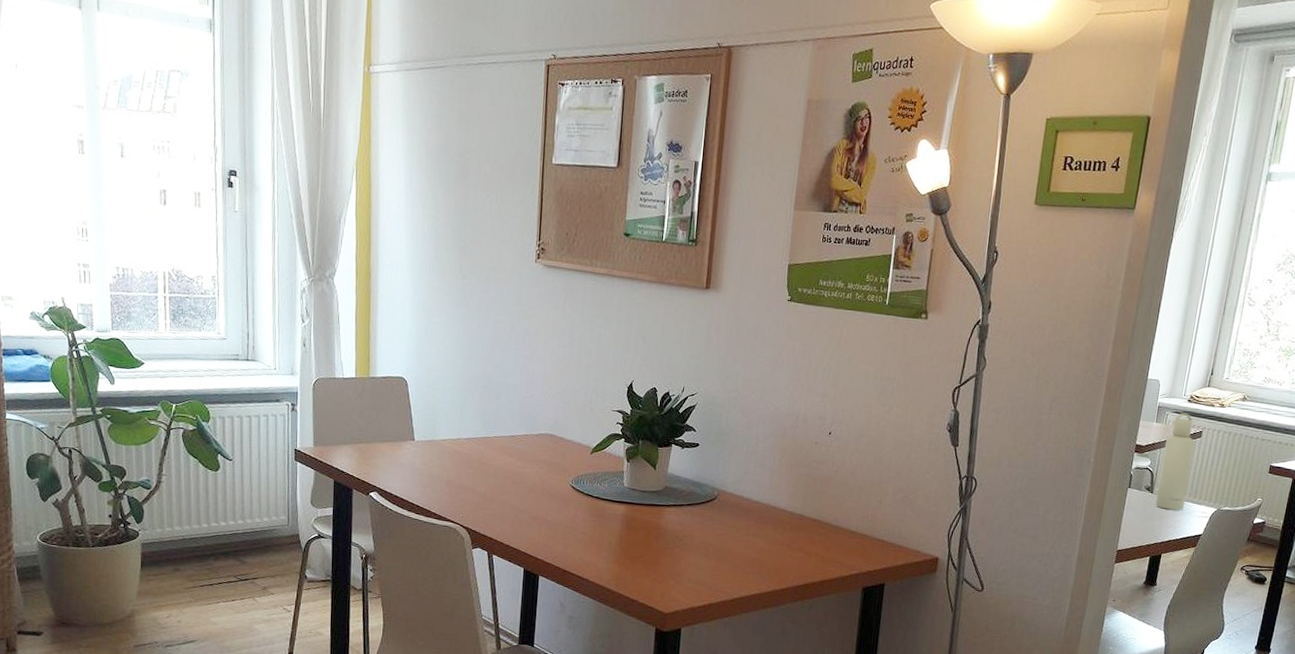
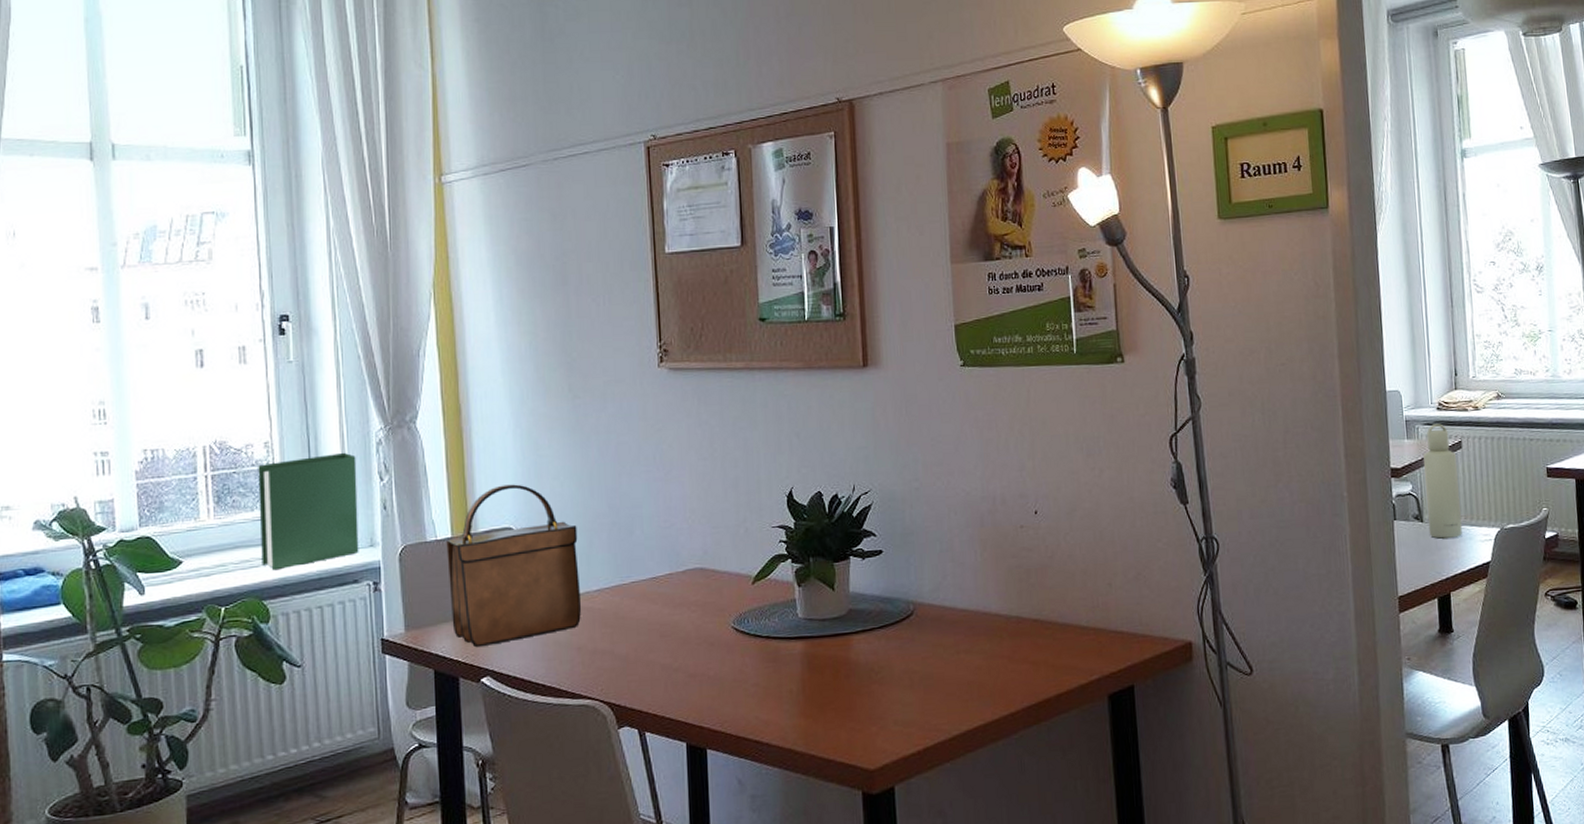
binder: none [205,294,284,382] -> present [258,452,359,571]
handbag: none [350,341,456,469] -> present [446,484,582,648]

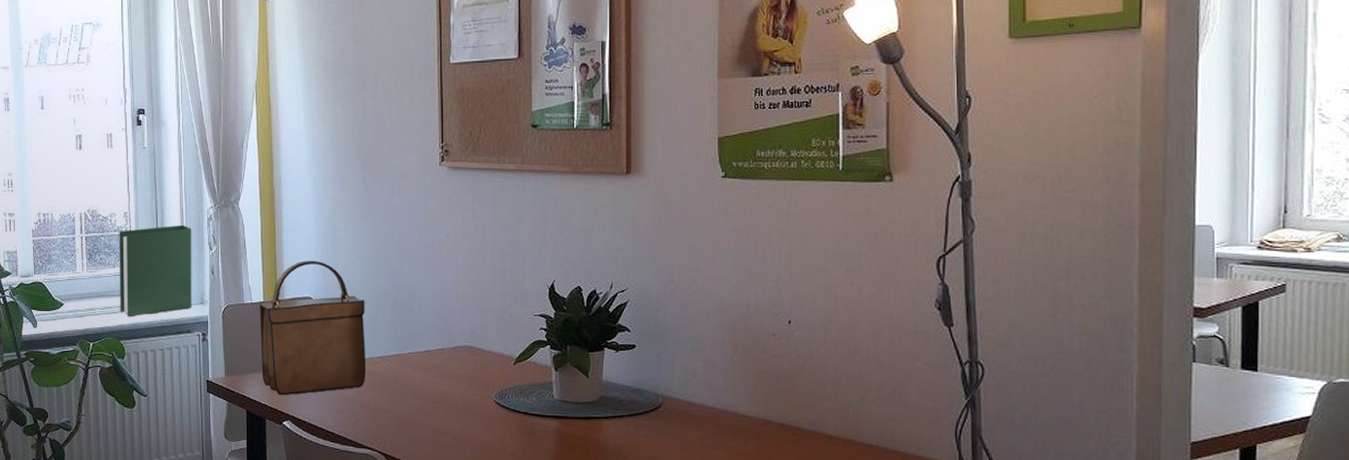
bottle: present [1422,423,1462,539] -> none [1234,264,1277,387]

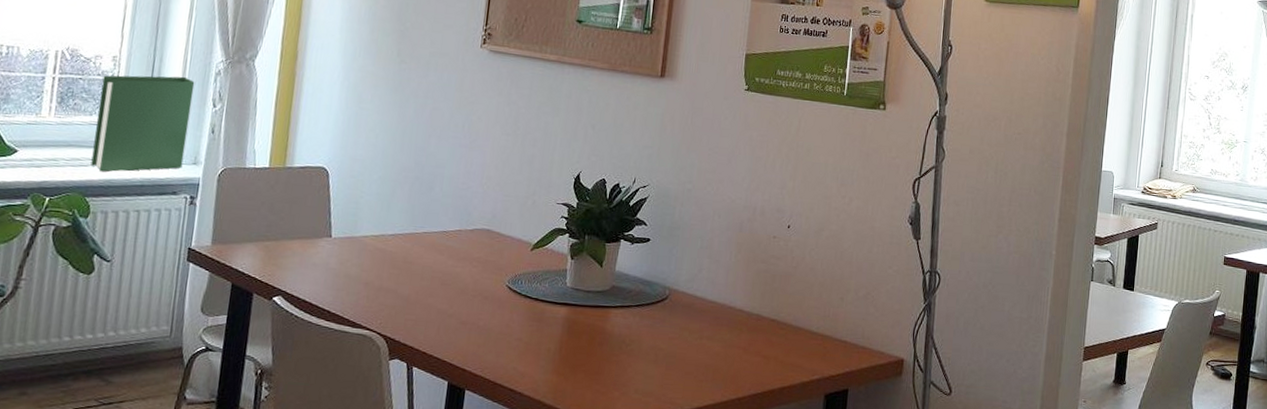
handbag: present [259,260,366,396] -> none [255,128,384,269]

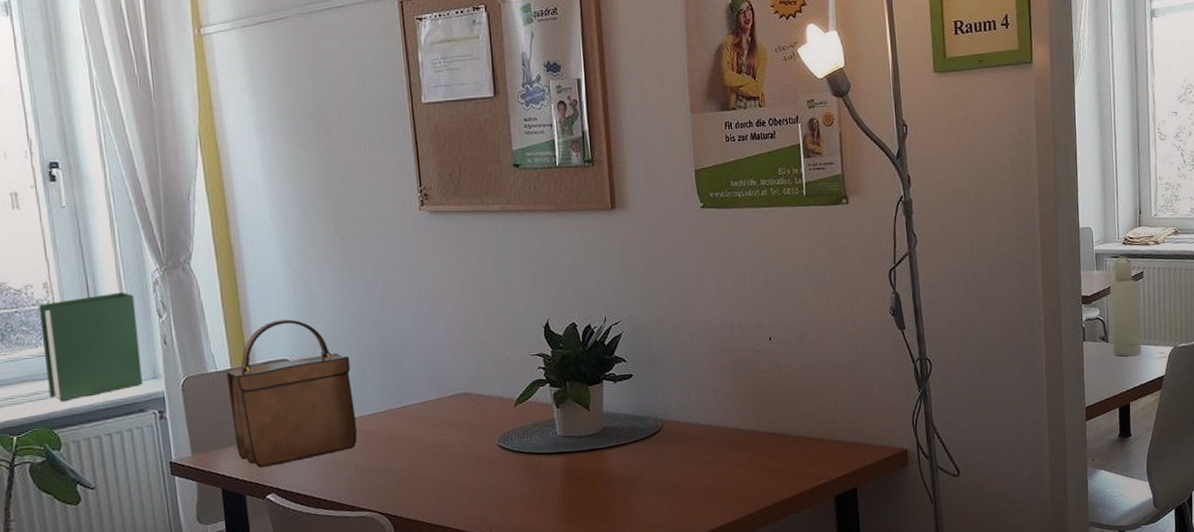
handbag: none [255,128,384,269] -> present [226,319,358,468]
bottle: none [1118,205,1151,304] -> present [1109,256,1141,357]

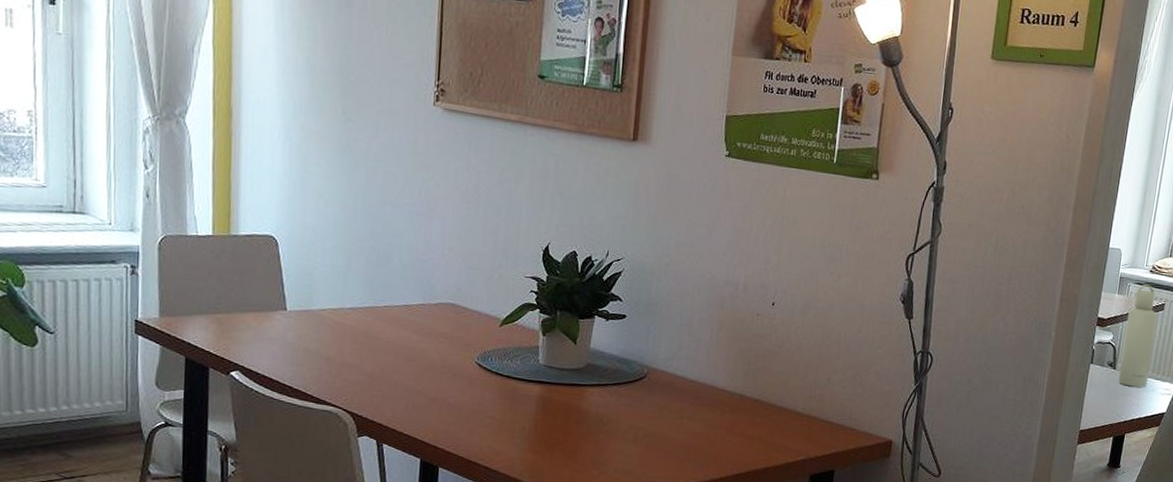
binder: present [38,291,143,402] -> none [18,131,122,239]
handbag: present [226,319,358,468] -> none [206,193,337,343]

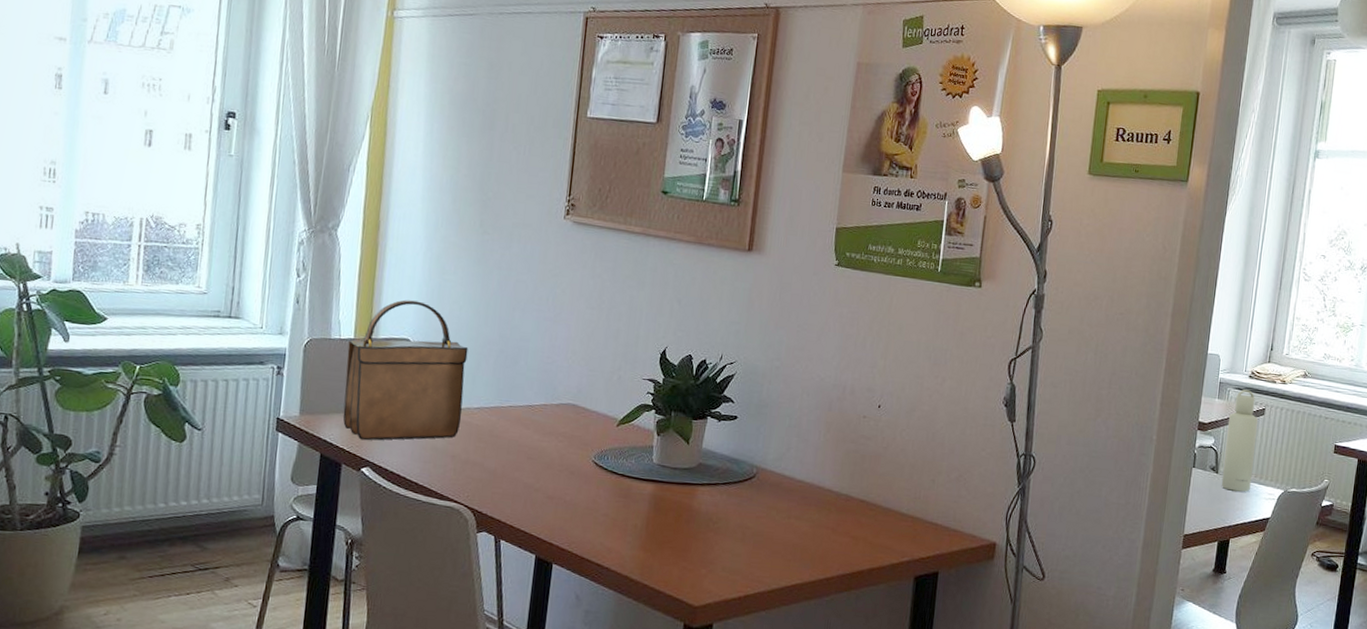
handbag: none [206,193,337,343] -> present [343,299,469,441]

